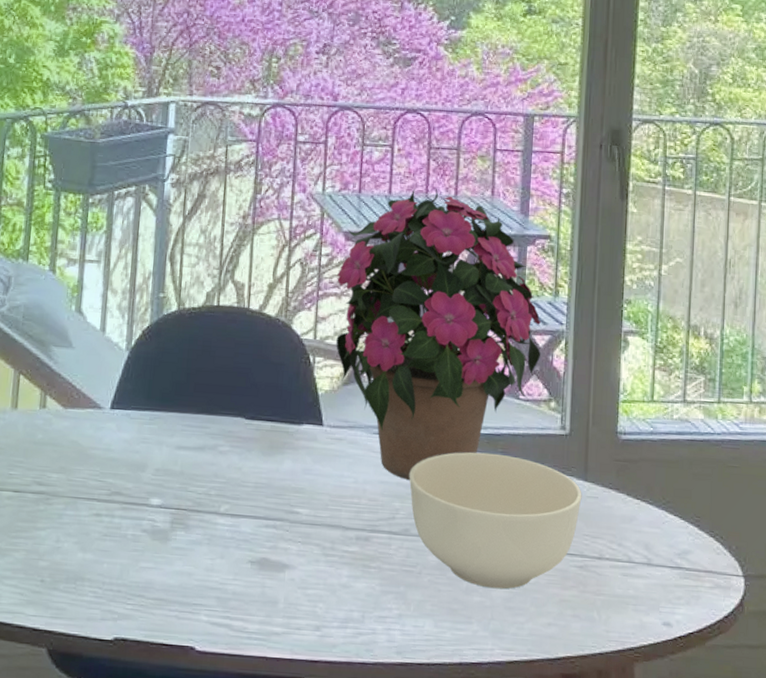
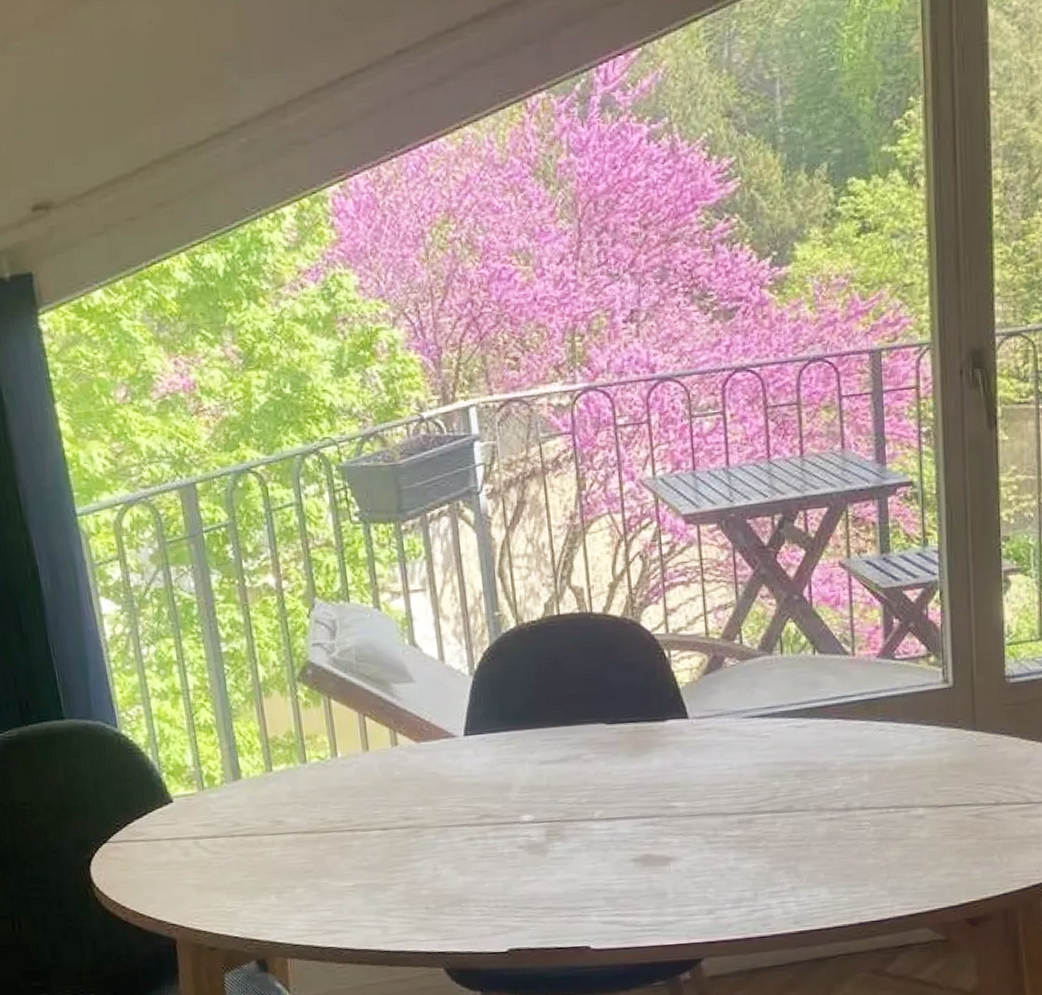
potted flower: present [336,188,542,481] -> none [682,450,915,759]
bowl: present [409,452,582,589] -> none [785,718,973,850]

